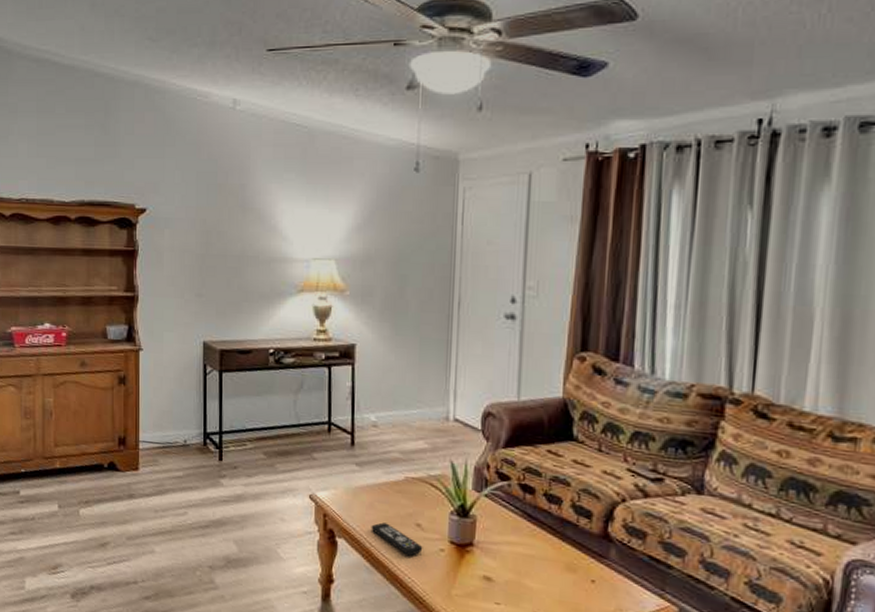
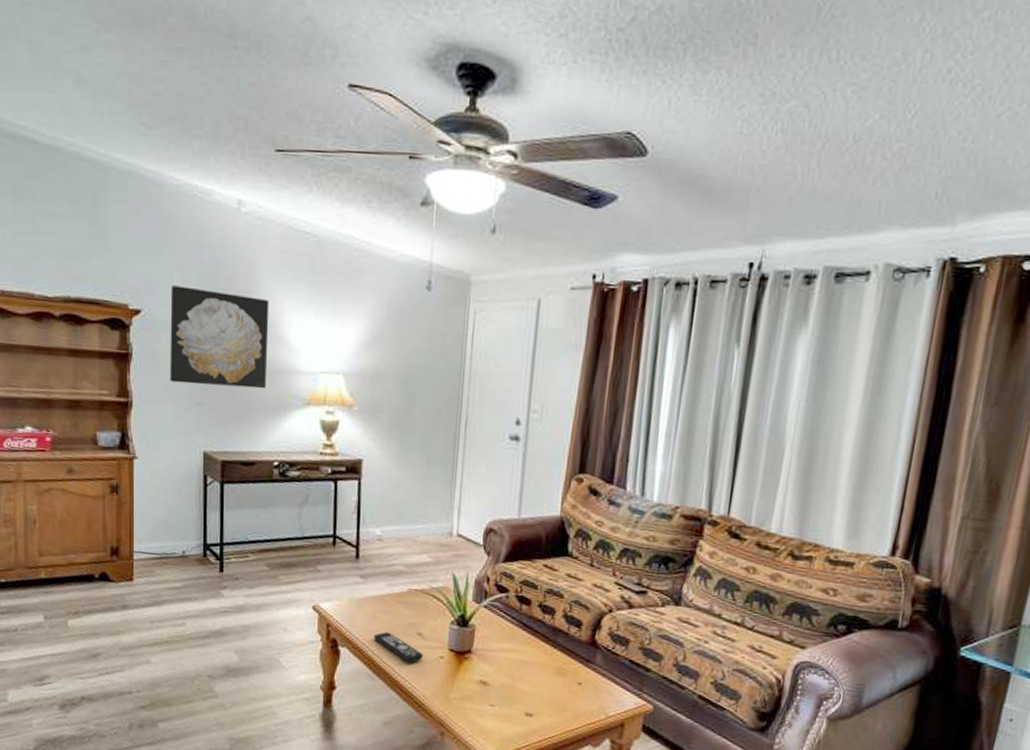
wall art: none [172,184,264,278] -> present [169,285,270,389]

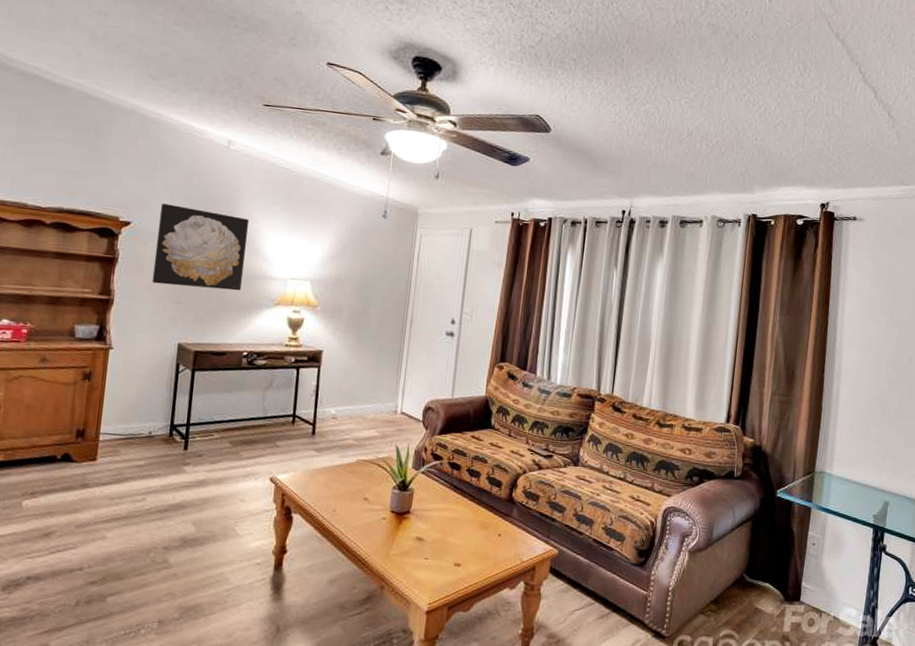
remote control: present [373,632,424,663] -> none [324,498,368,525]

